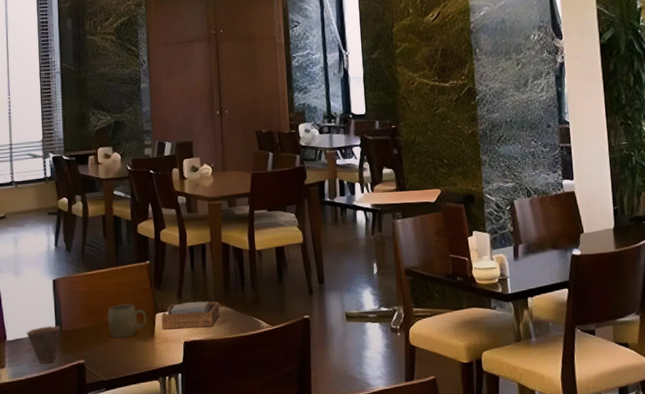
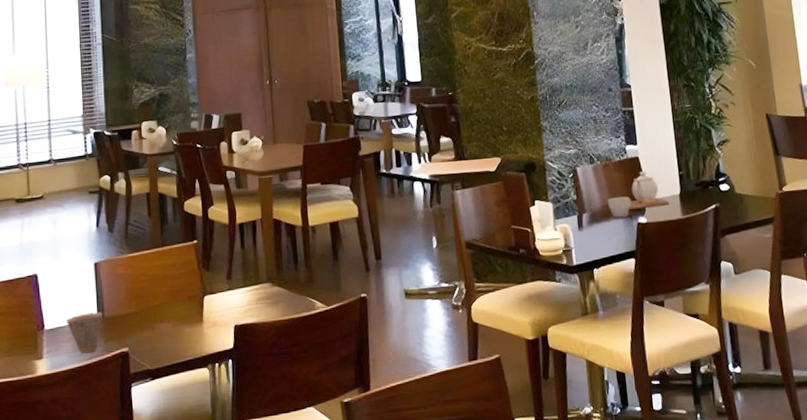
mug: present [108,304,147,339] -> none [153,286,195,324]
napkin holder: present [161,301,220,330] -> none [209,281,272,313]
cup: none [543,229,566,251] -> present [607,196,632,219]
teapot: none [563,205,604,243] -> present [628,170,670,211]

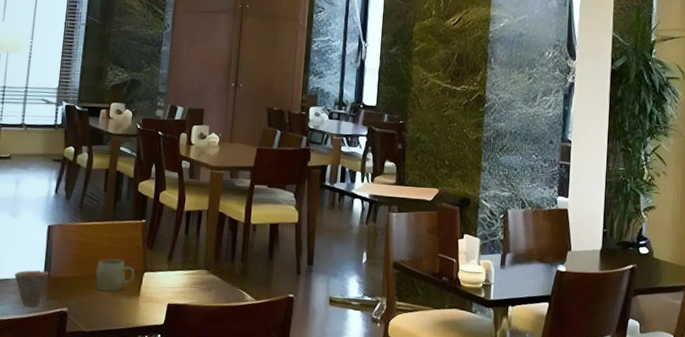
mug: none [153,286,195,324] -> present [96,258,135,293]
cup: present [607,196,632,219] -> none [531,243,554,264]
teapot: present [628,170,670,211] -> none [550,222,590,259]

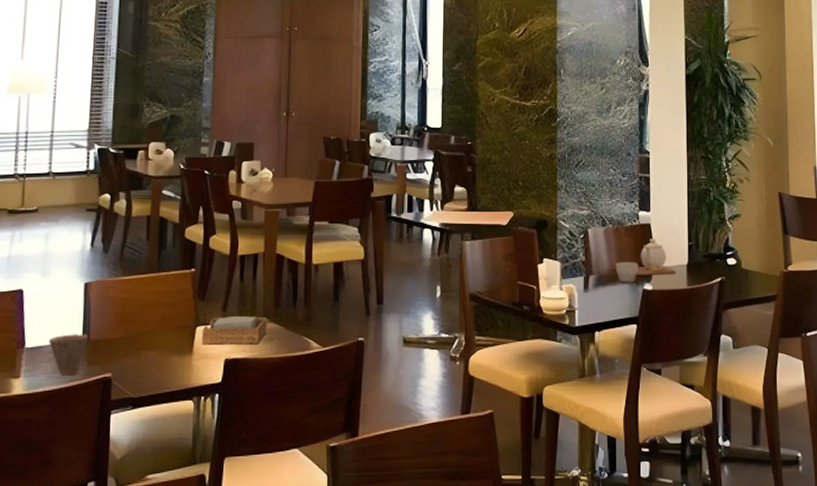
mug: present [96,258,135,293] -> none [142,314,186,352]
napkin holder: none [148,265,208,293] -> present [201,316,267,345]
cup: none [531,243,554,264] -> present [615,262,639,284]
teapot: none [550,222,590,259] -> present [635,238,677,277]

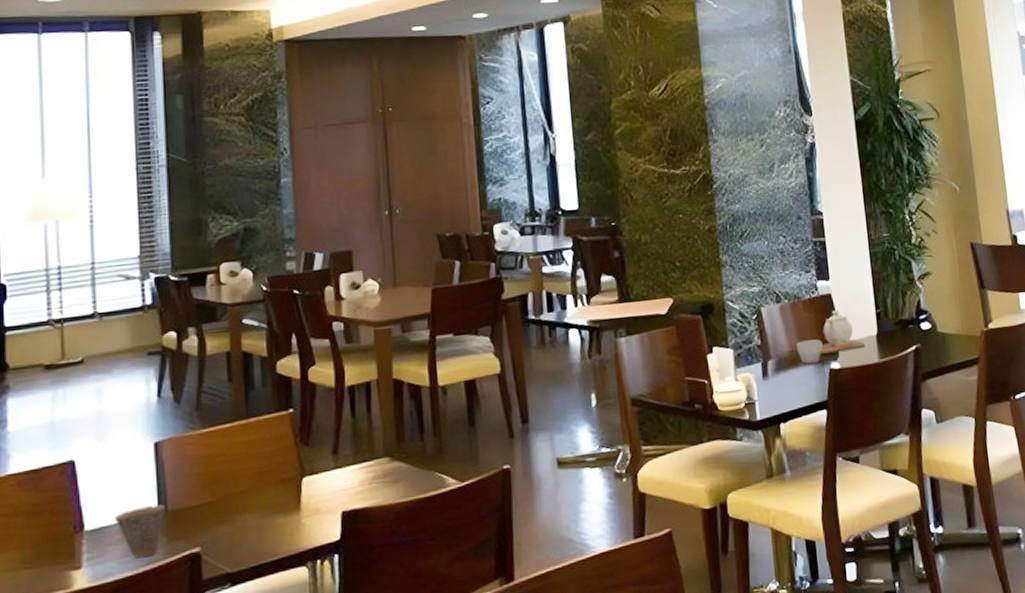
napkin holder: present [201,316,267,345] -> none [309,455,391,498]

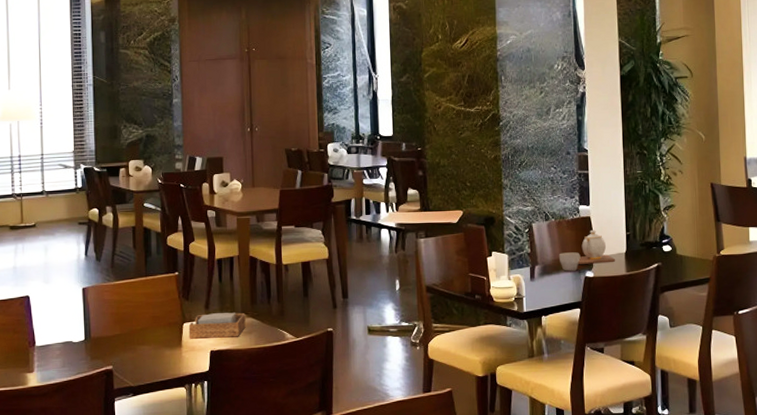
cup: present [114,504,166,559] -> none [55,333,90,369]
napkin holder: none [309,455,391,498] -> present [188,312,246,339]

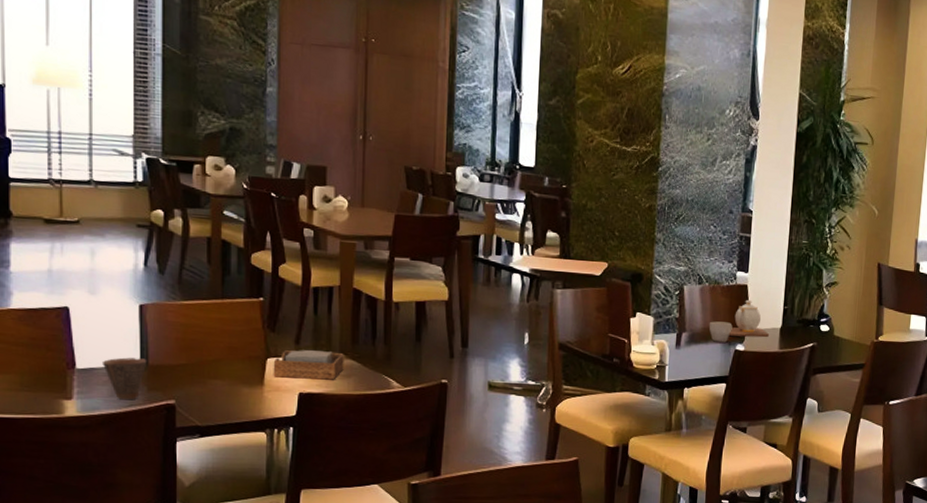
cup: none [55,333,90,369] -> present [101,357,147,400]

